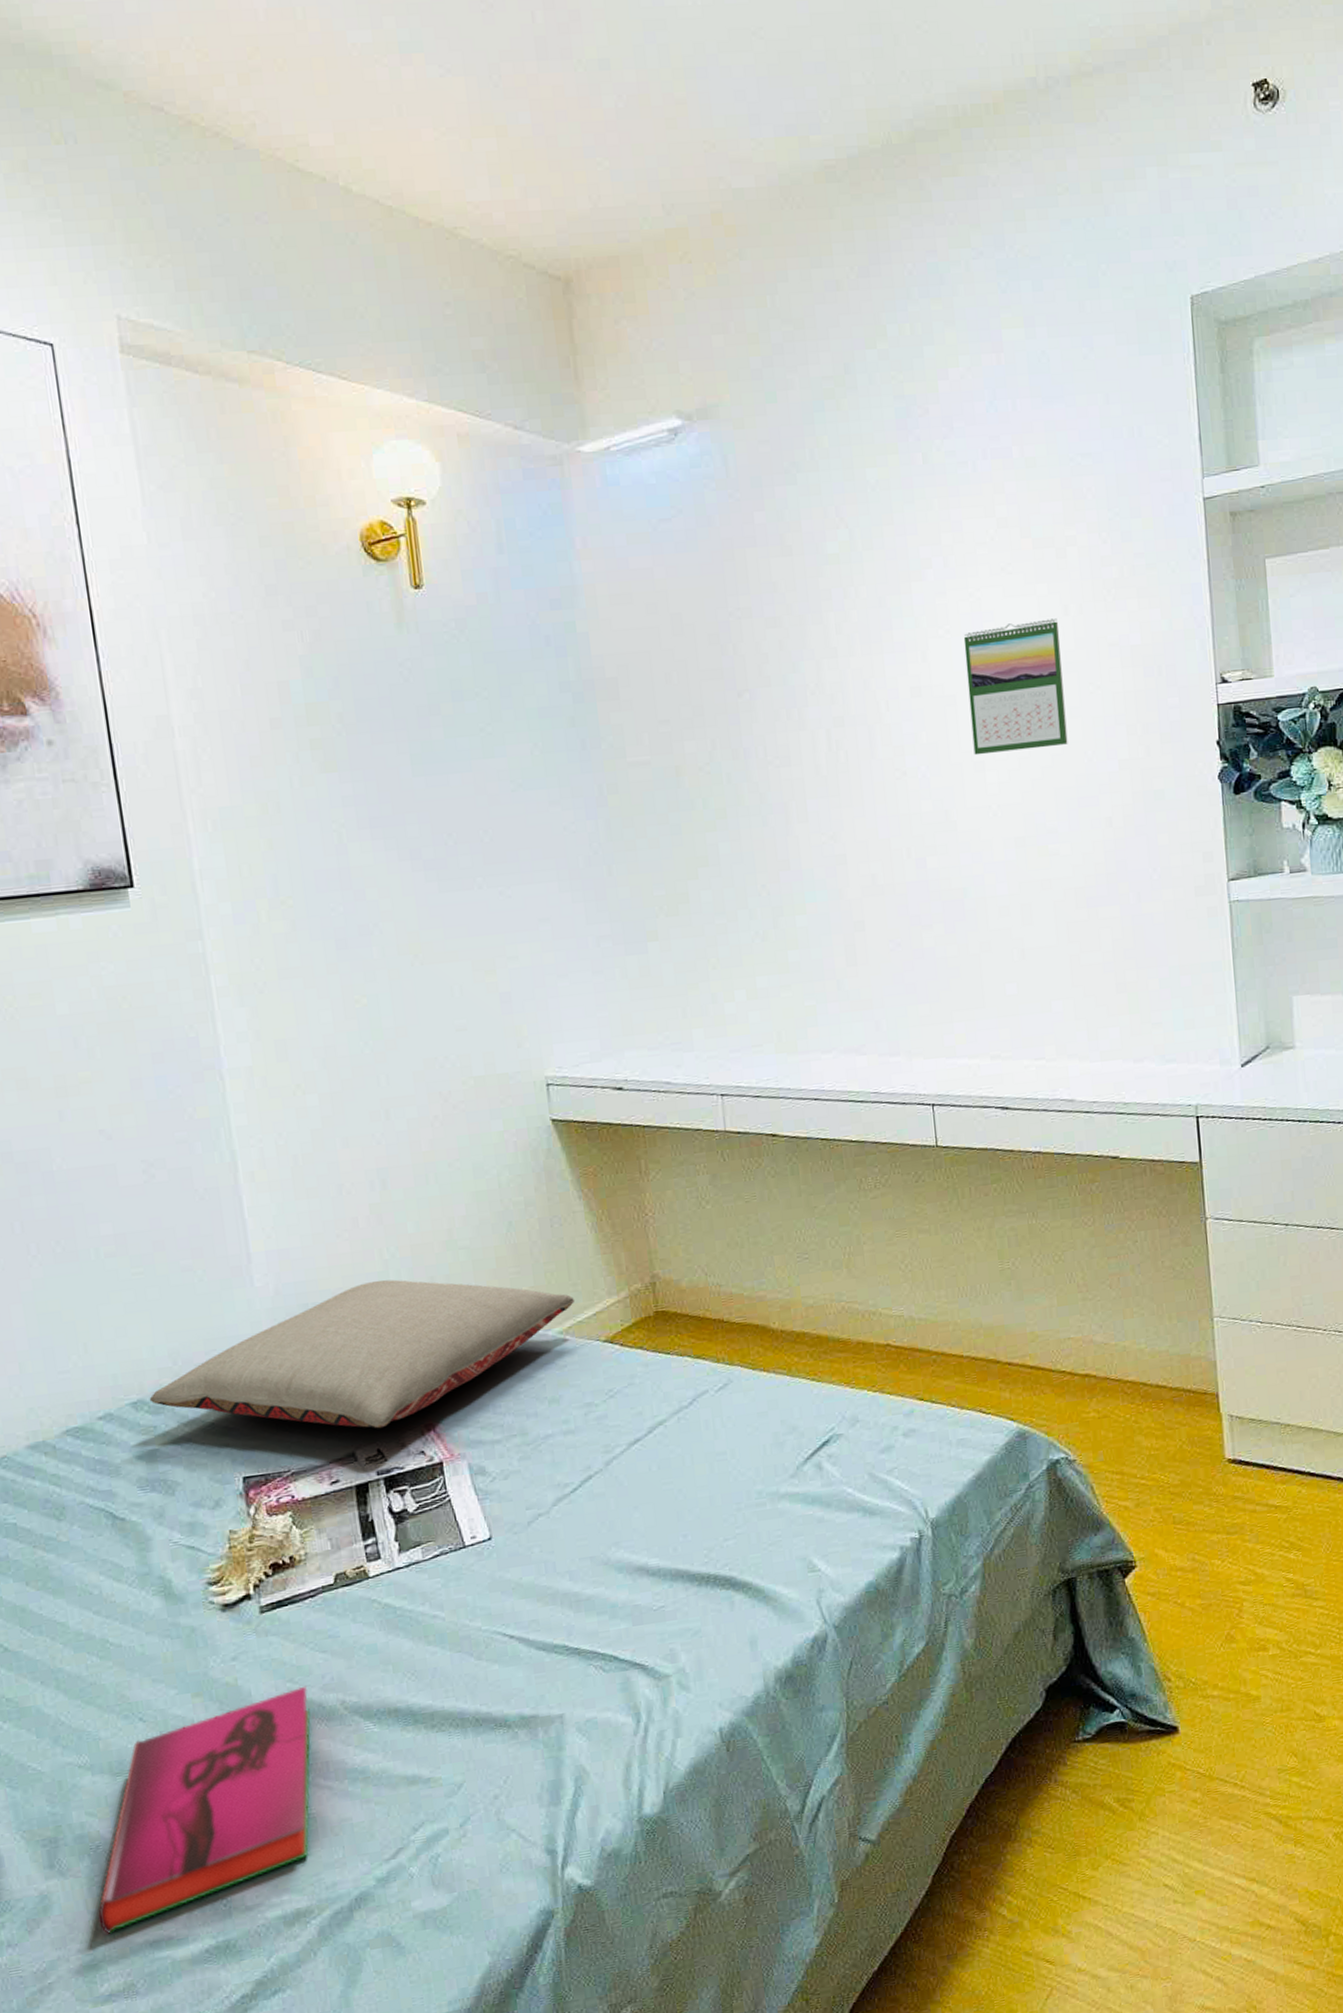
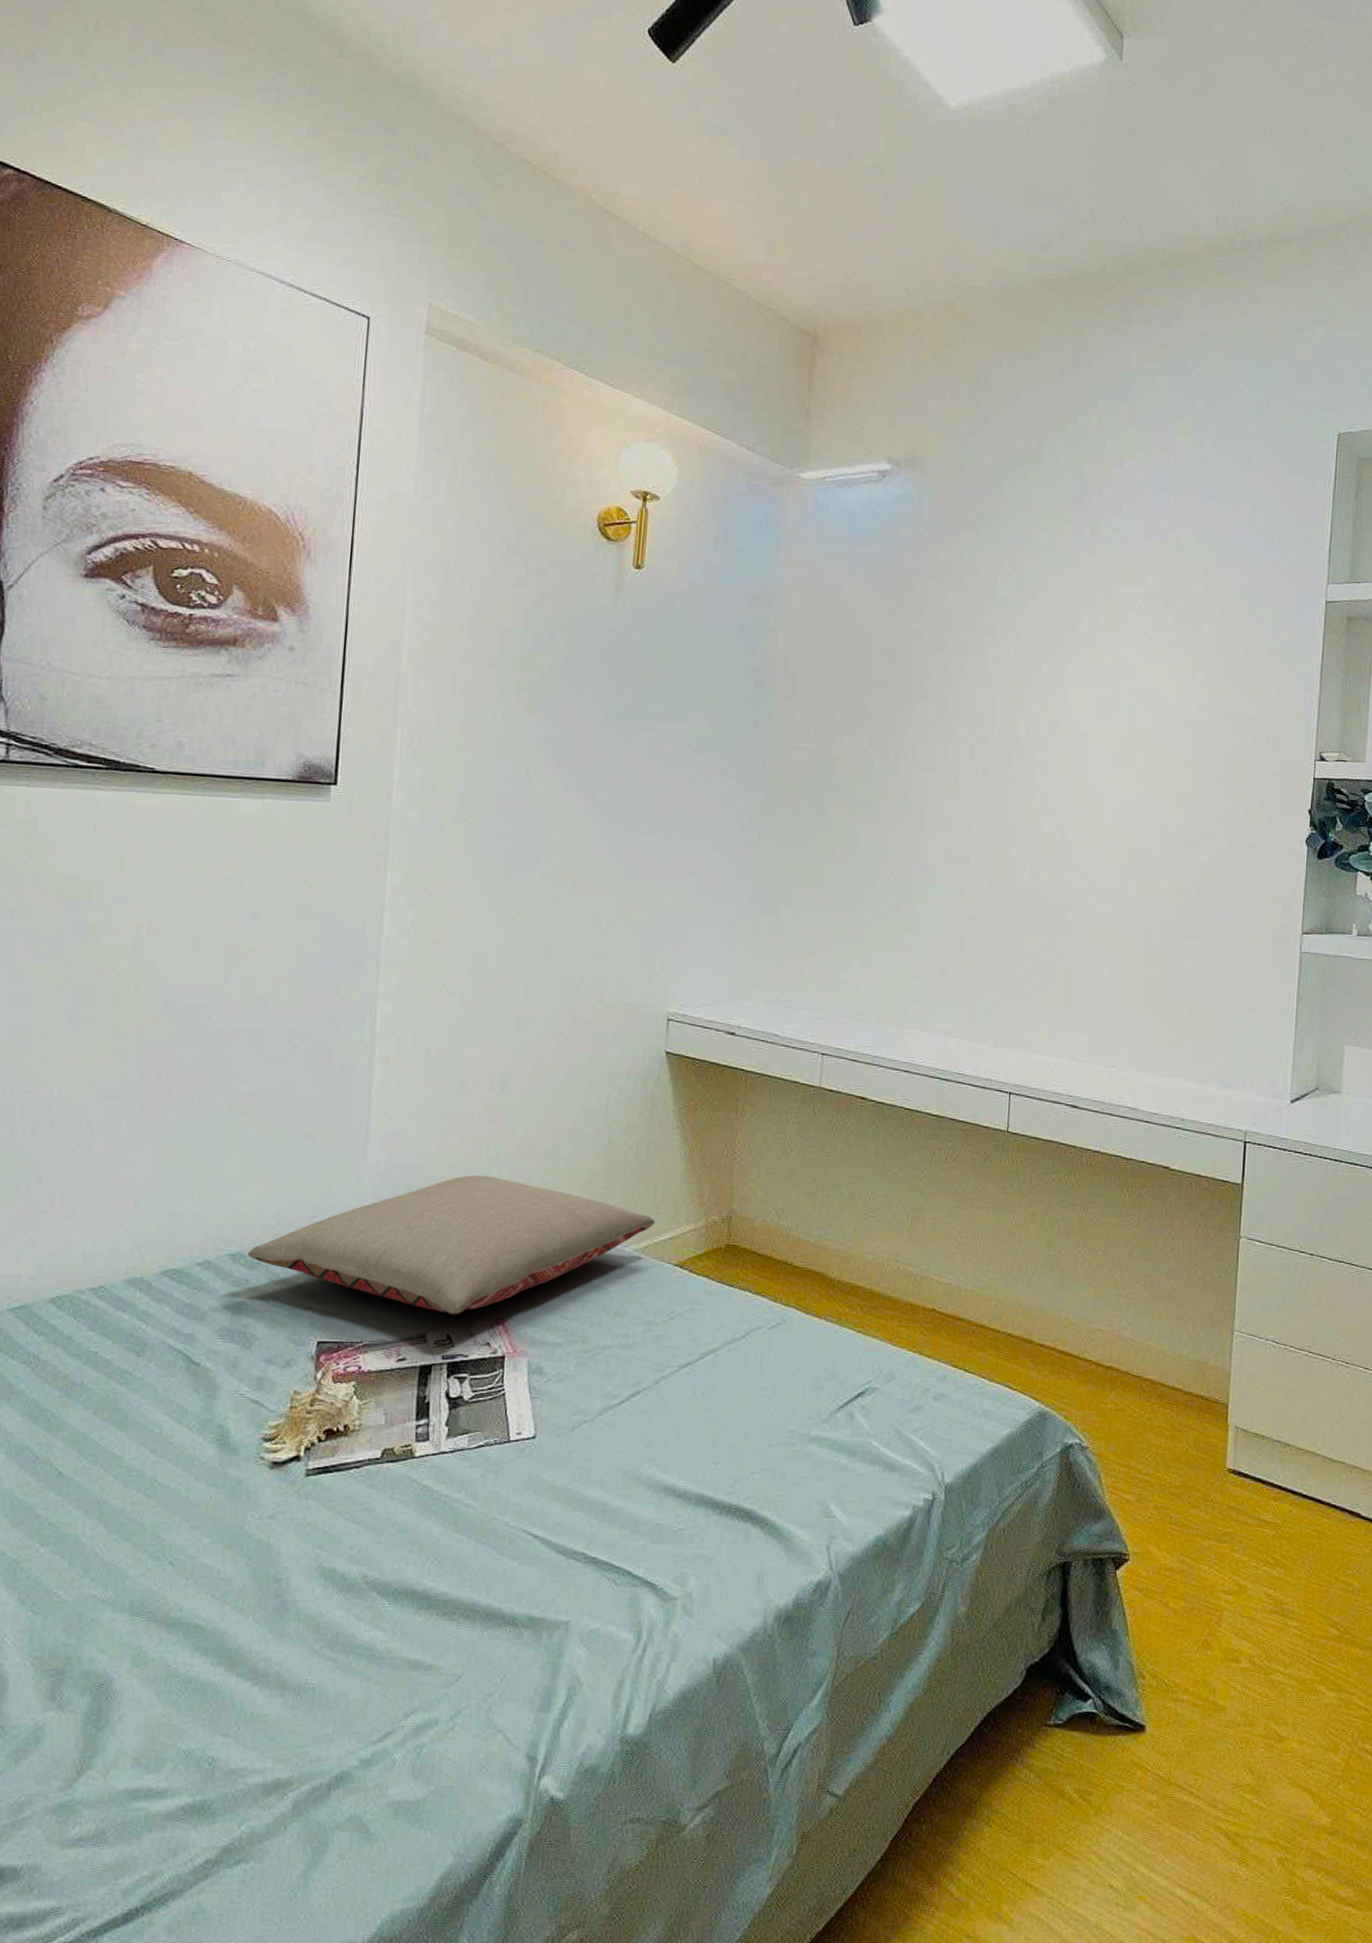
hardback book: present [98,1685,311,1934] -> none [85,1554,334,1776]
calendar: present [963,618,1068,756] -> none [1096,680,1186,792]

